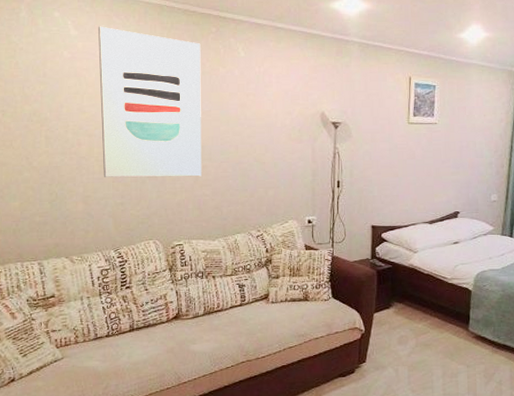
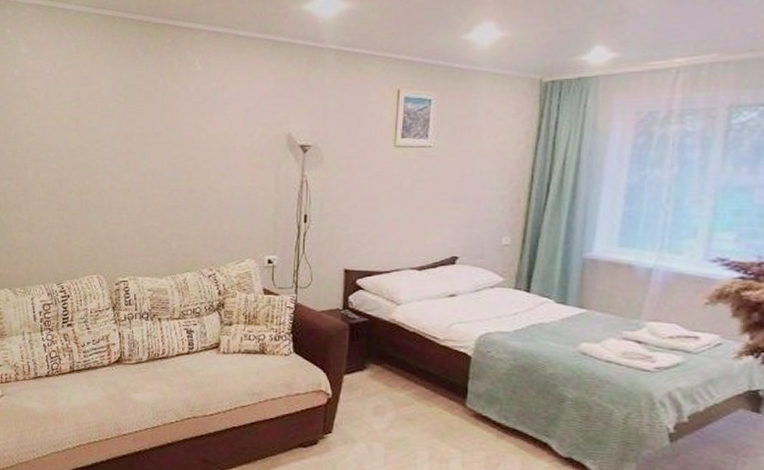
wall art: present [97,26,201,178] -> none [48,42,154,206]

